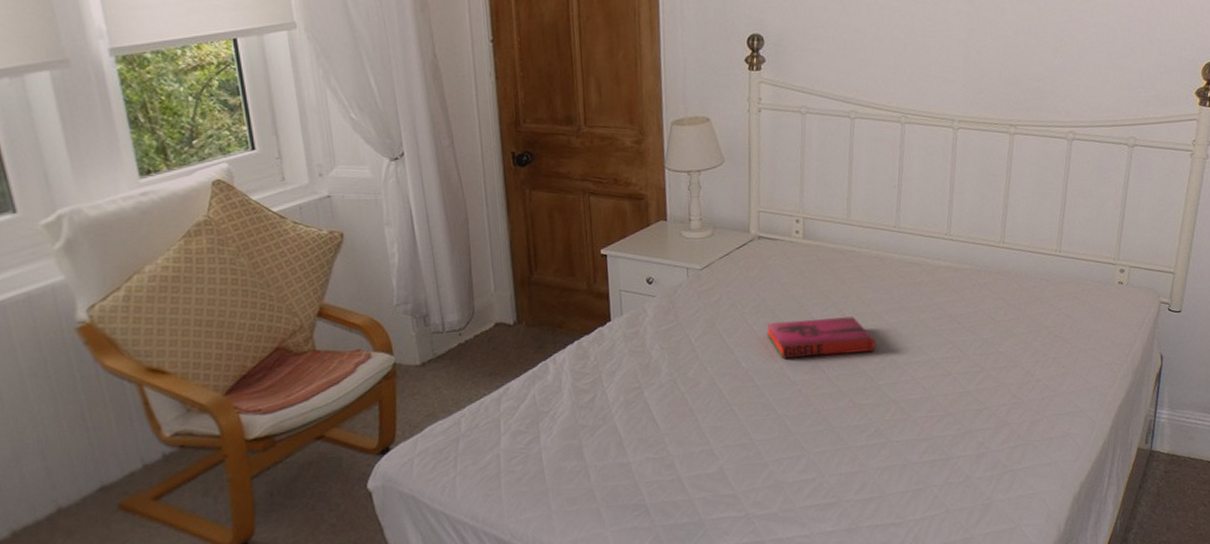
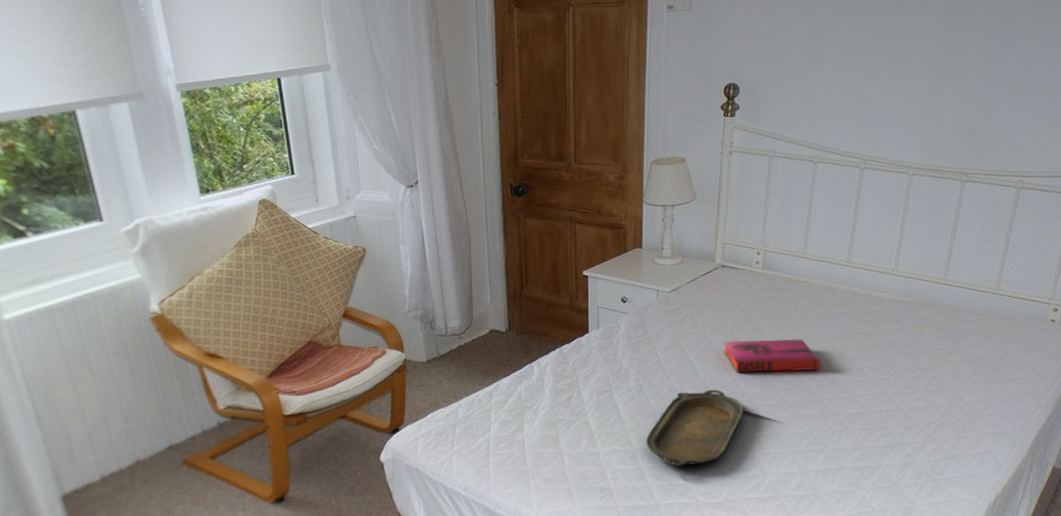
serving tray: none [684,379,795,474] -> present [646,389,744,467]

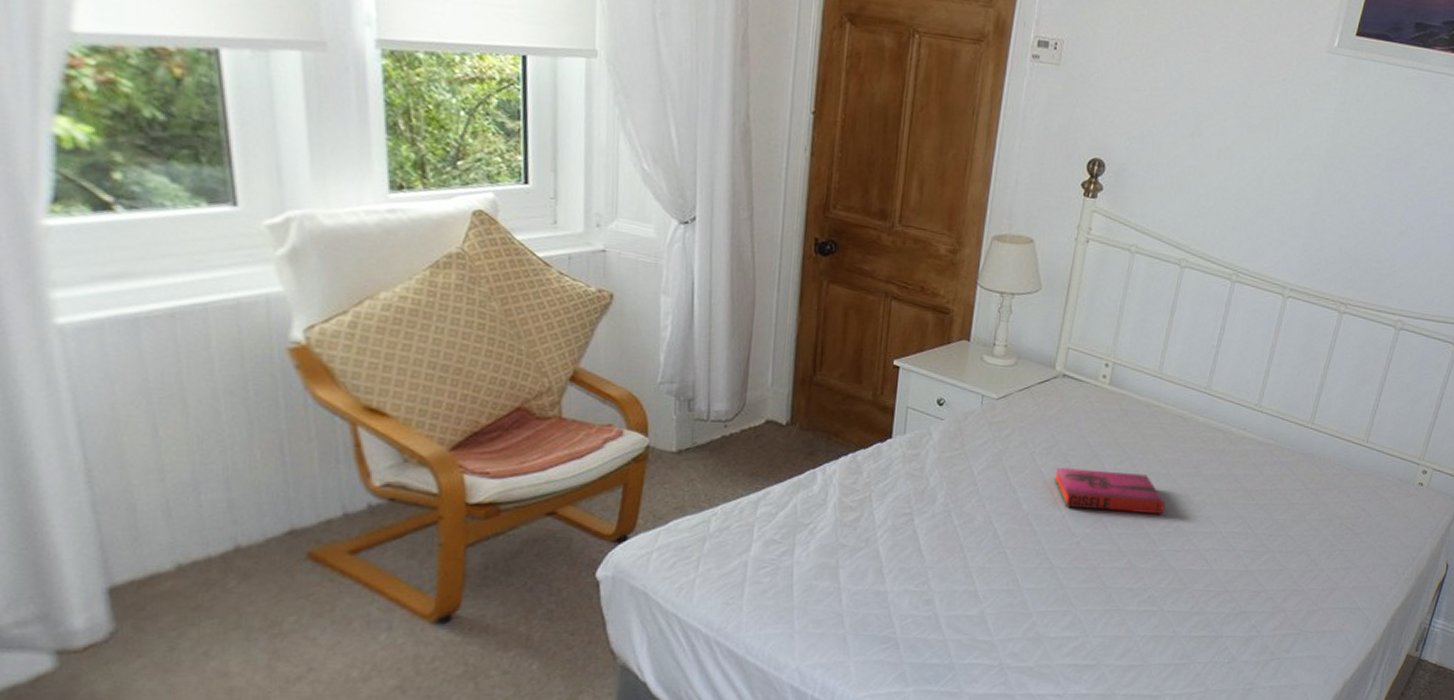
serving tray: present [646,389,744,467] -> none [947,524,1071,618]

